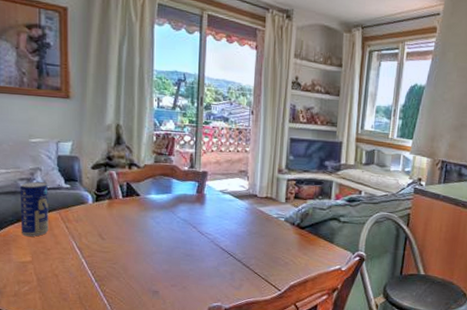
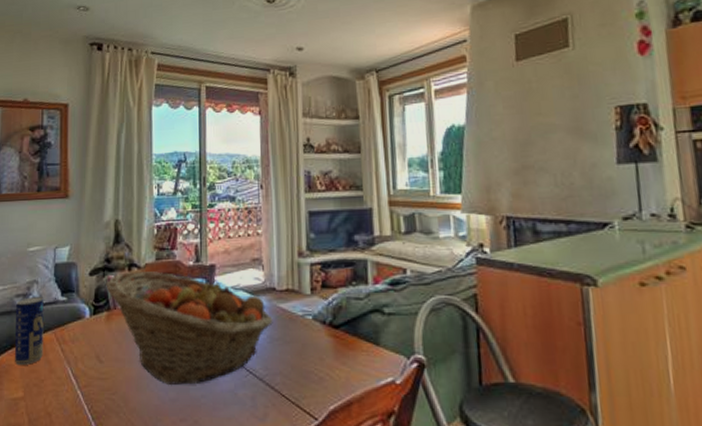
fruit basket: none [108,169,253,261] -> present [106,270,273,386]

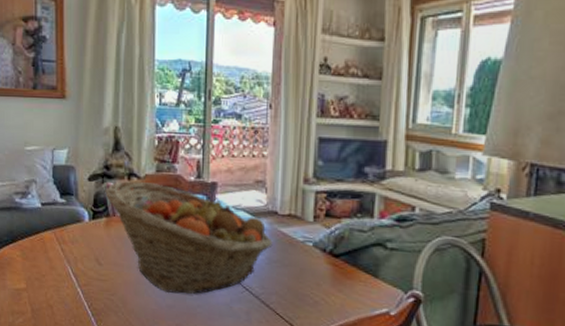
beverage can: present [15,296,44,365] -> none [15,195,44,260]

